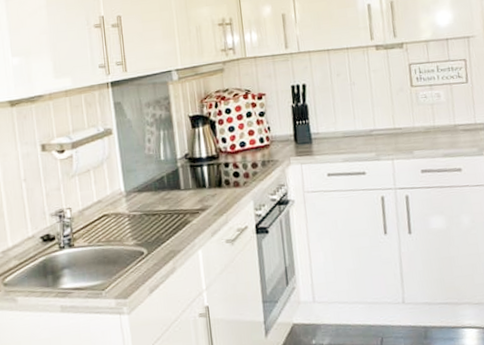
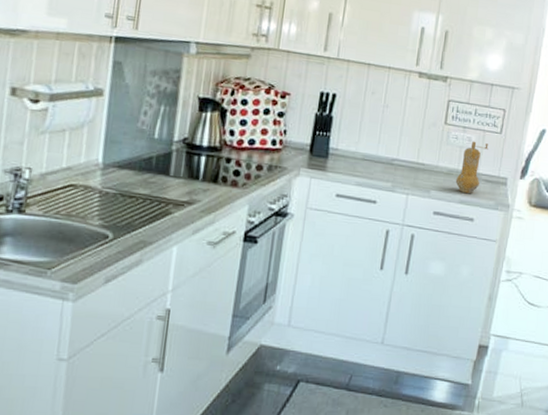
pepper mill: none [434,95,459,147] -> present [455,141,489,194]

